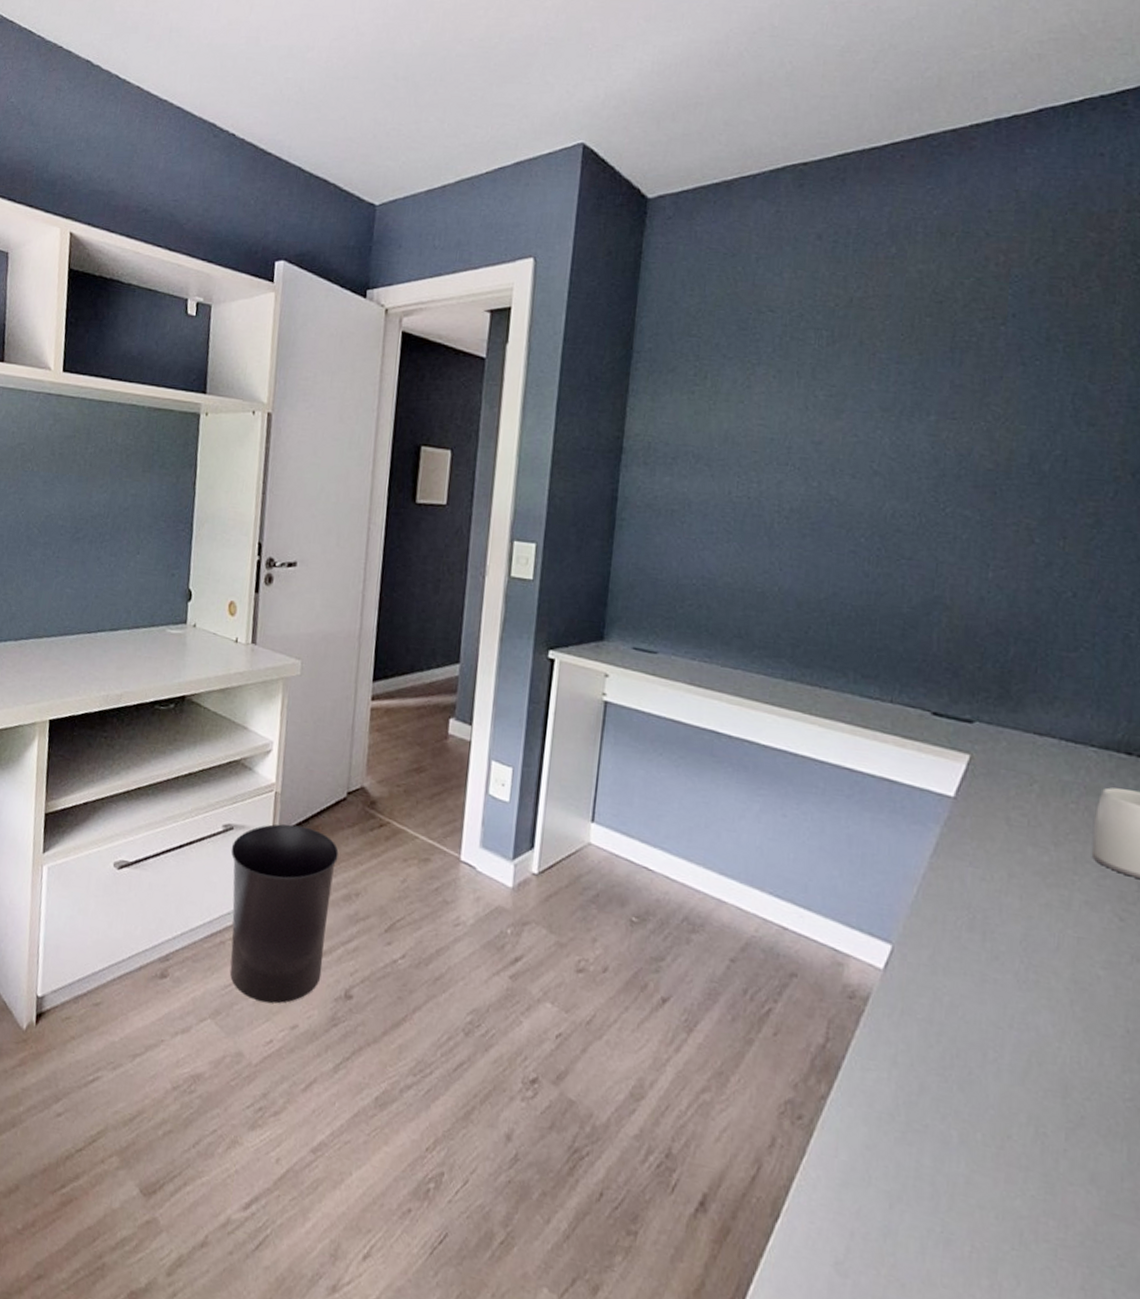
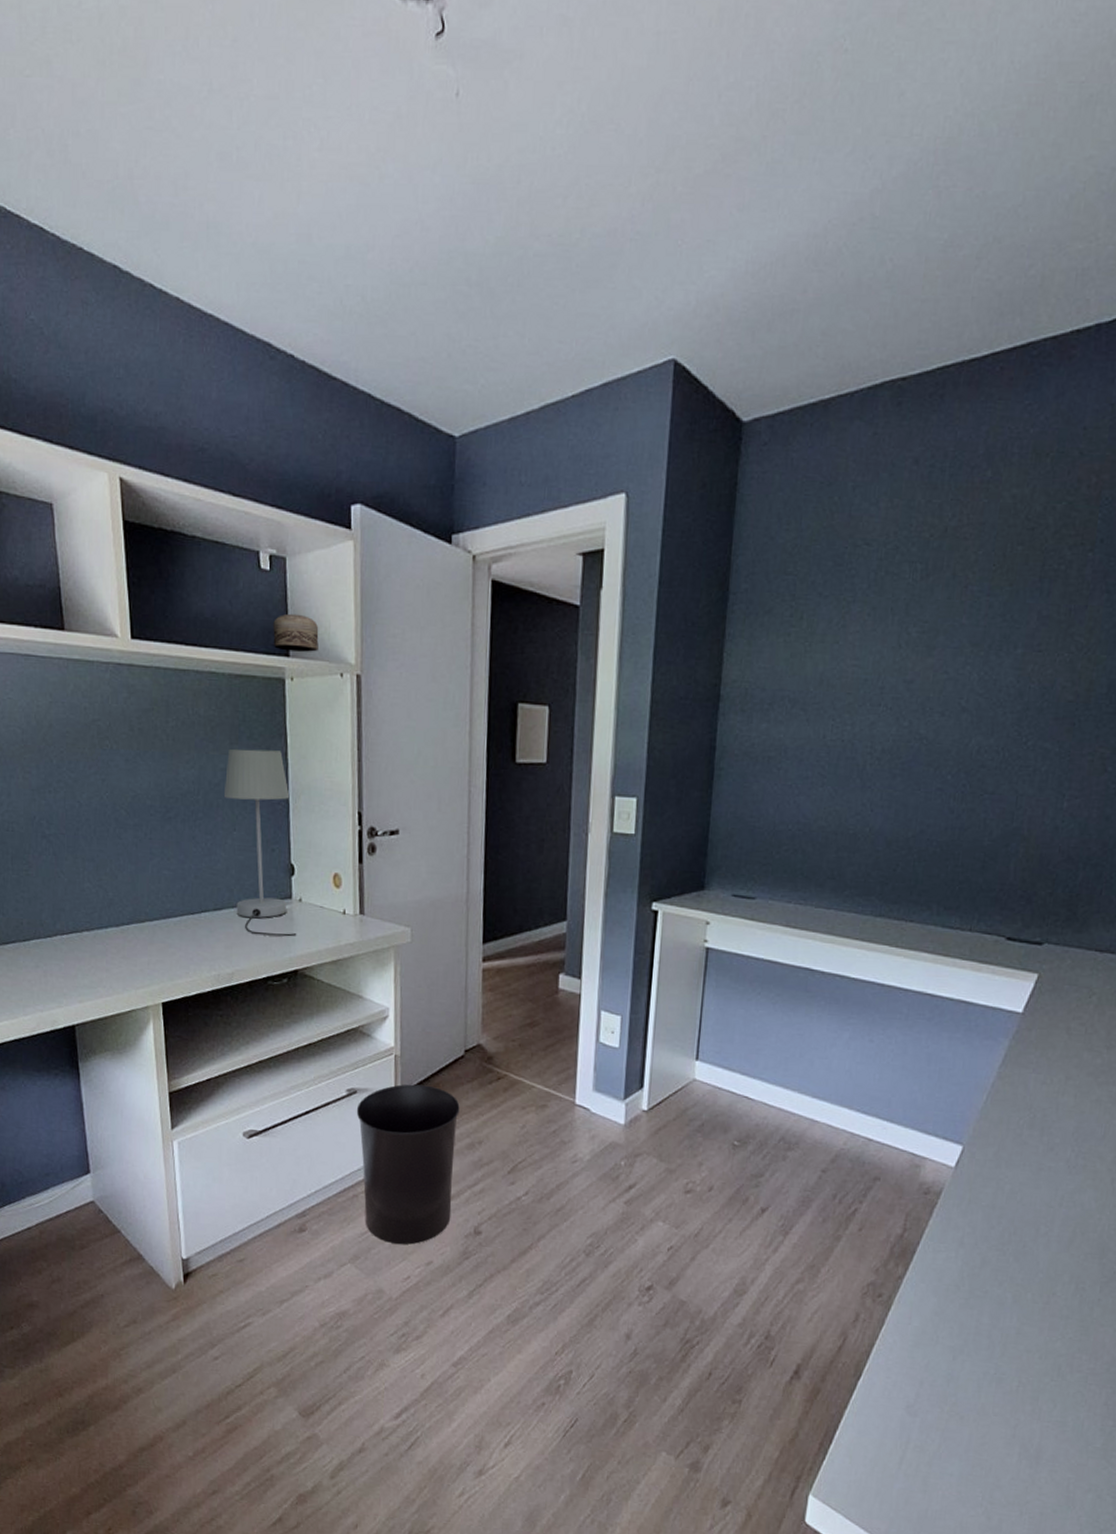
table lamp: none [131,476,194,662] -> present [223,748,297,937]
decorative box: none [192,355,236,391] -> present [273,613,319,652]

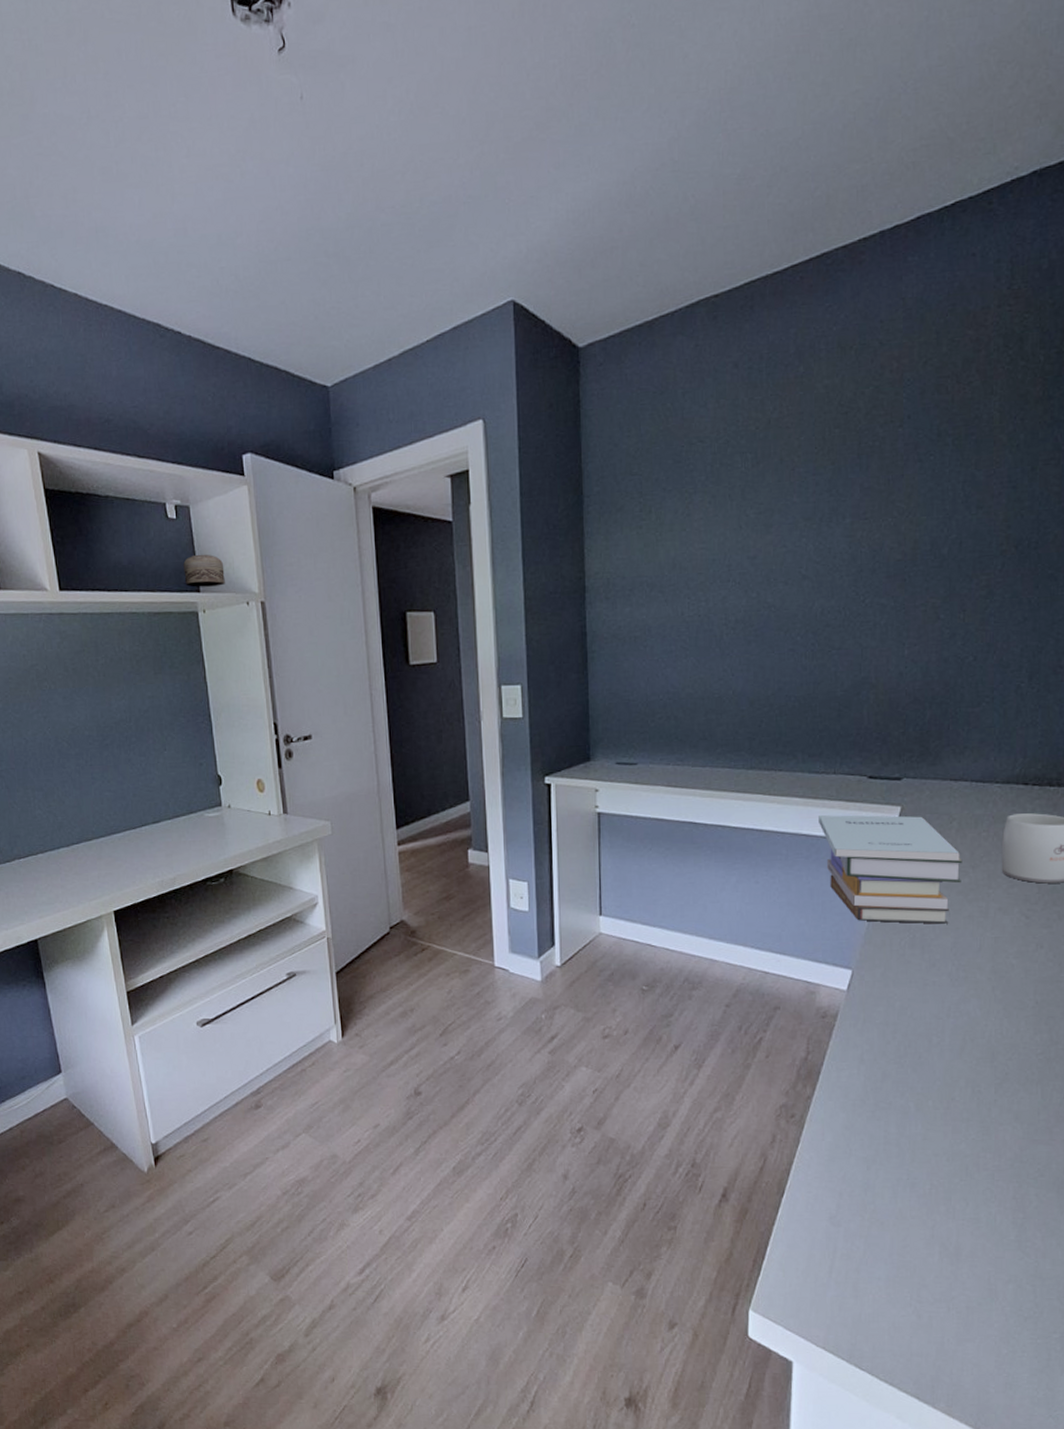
table lamp: present [223,748,297,937] -> none [152,675,229,842]
waste bin: present [356,1084,460,1245] -> none [297,962,392,1111]
books: none [946,975,1097,1106] -> present [819,815,963,924]

